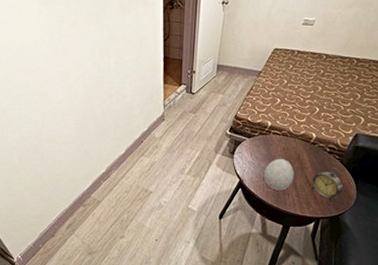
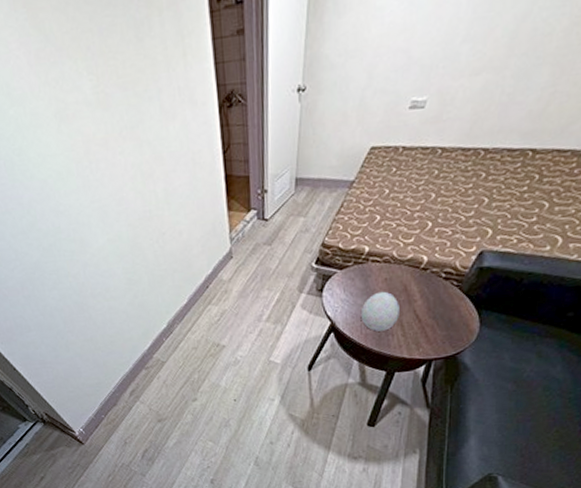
alarm clock: present [311,167,344,202] -> none [422,296,463,339]

